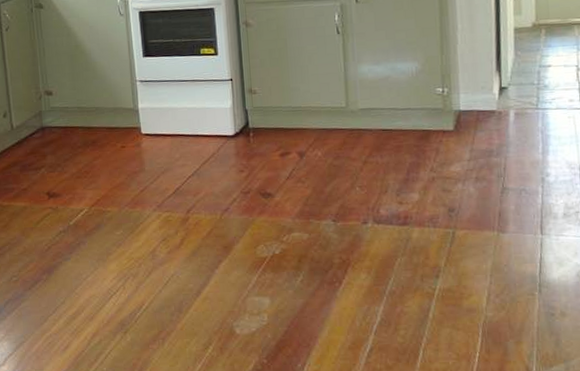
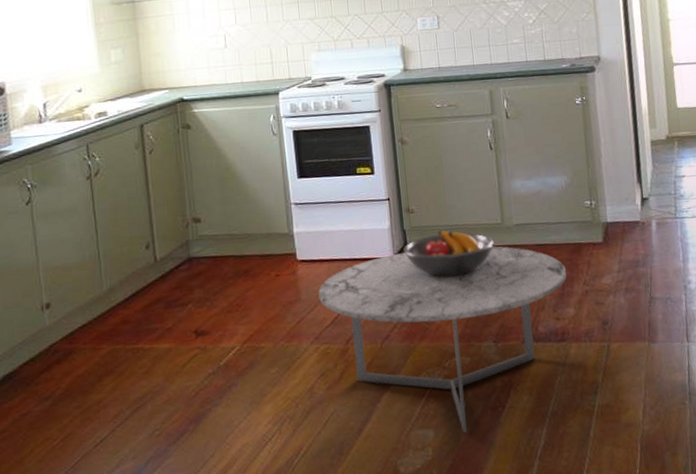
coffee table: none [161,129,413,303] -> present [318,246,567,433]
fruit bowl: none [245,111,337,156] -> present [404,230,494,277]

